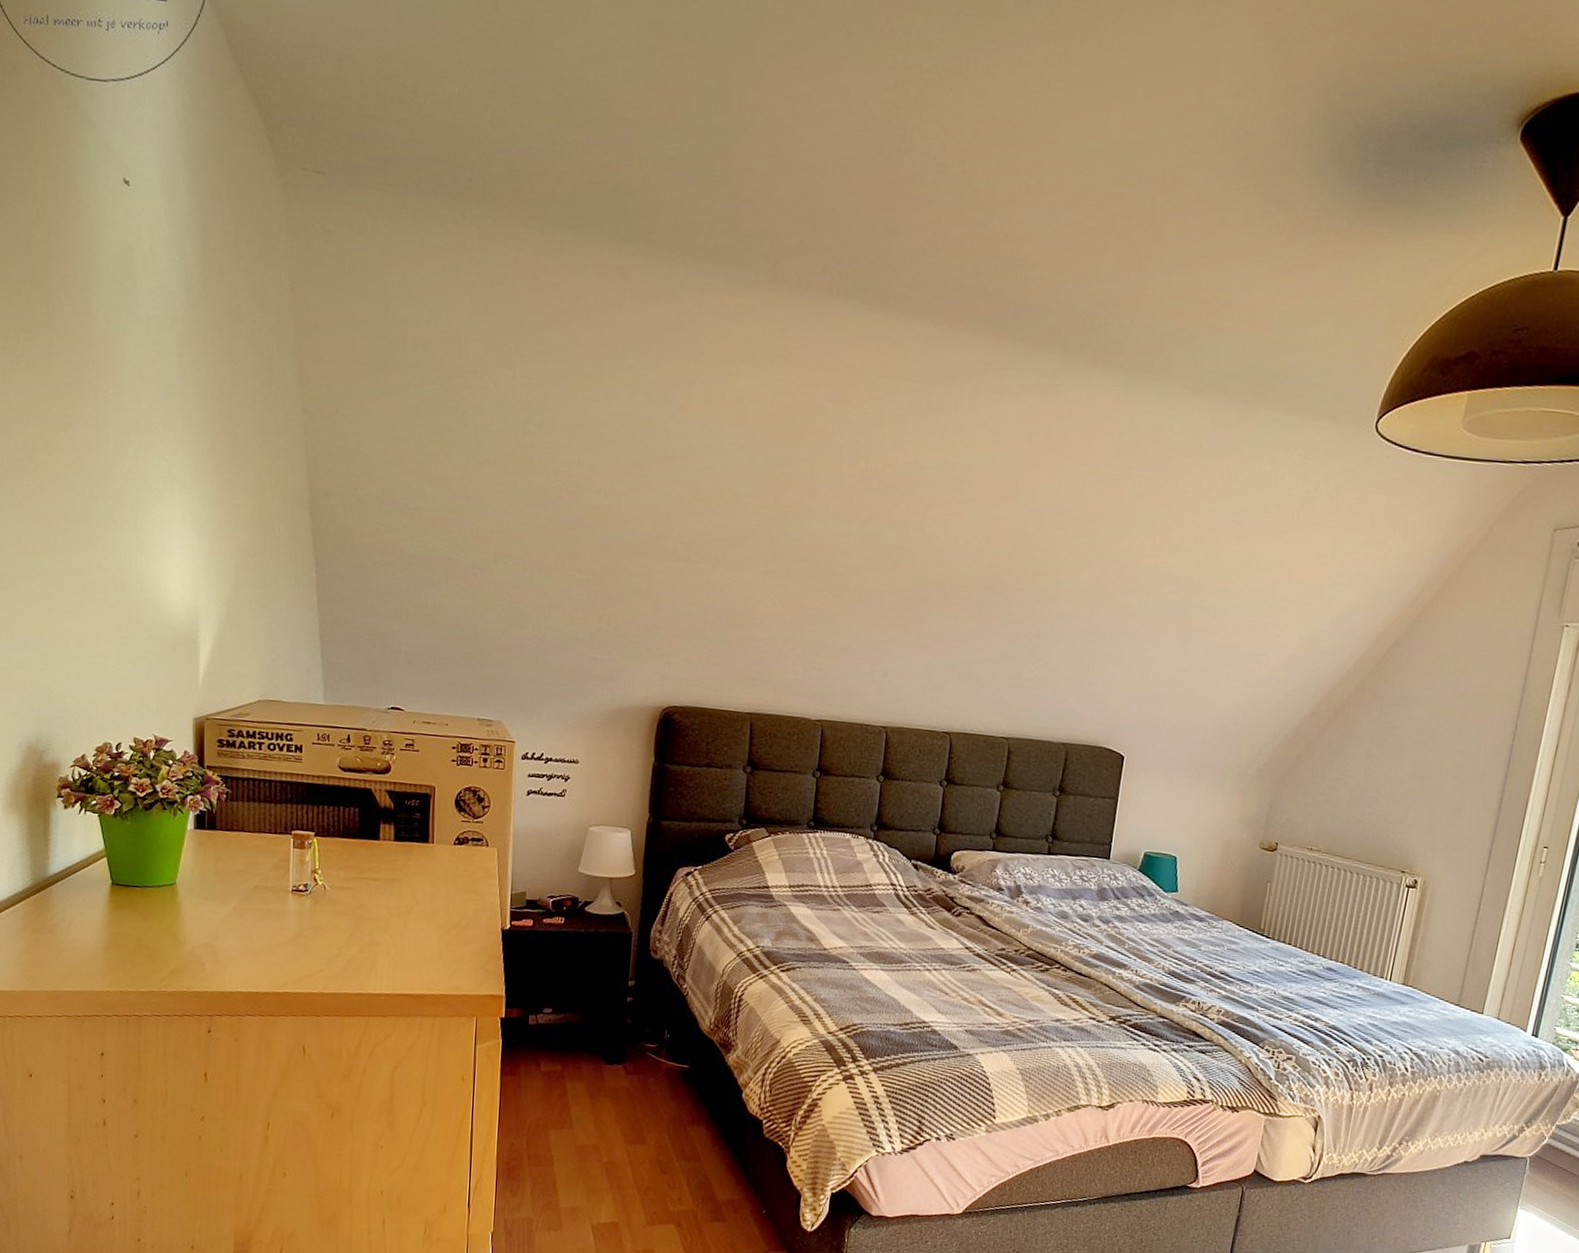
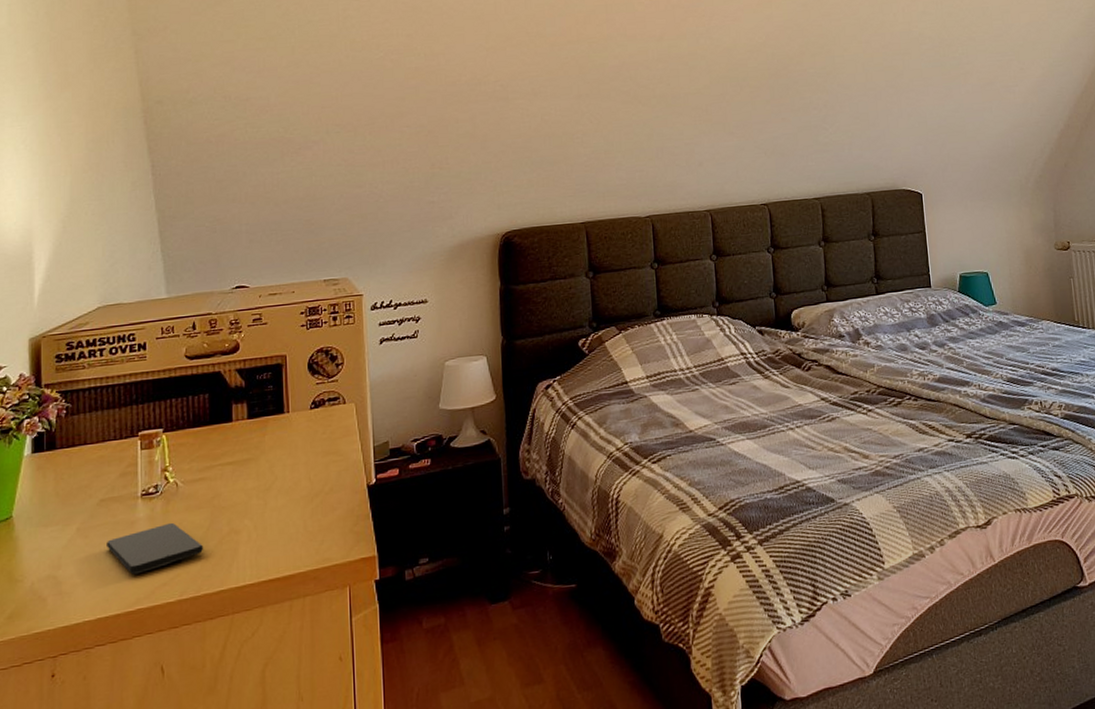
smartphone: none [259,921,346,961] -> present [107,522,203,575]

